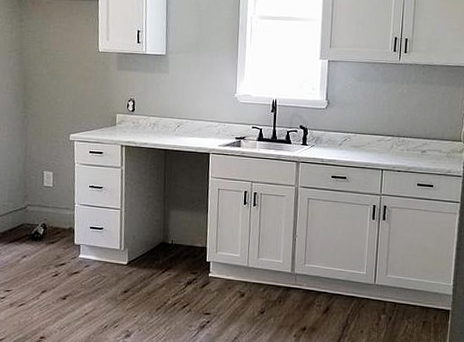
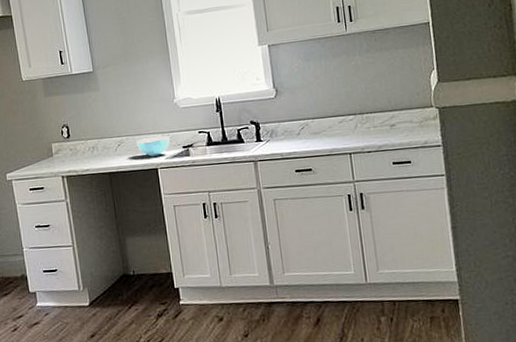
cereal bowl: none [194,124,225,142] -> present [135,136,170,157]

